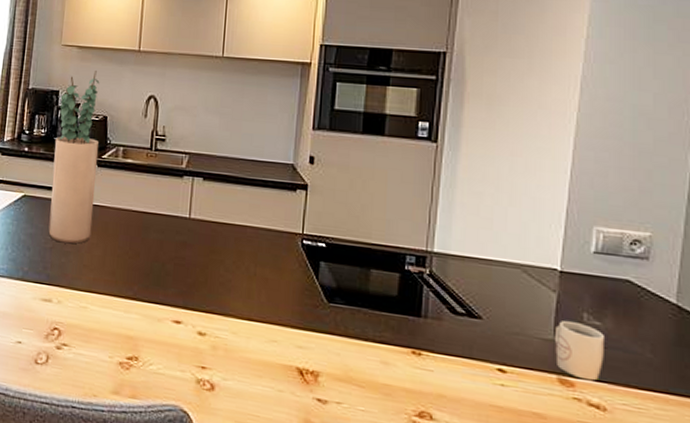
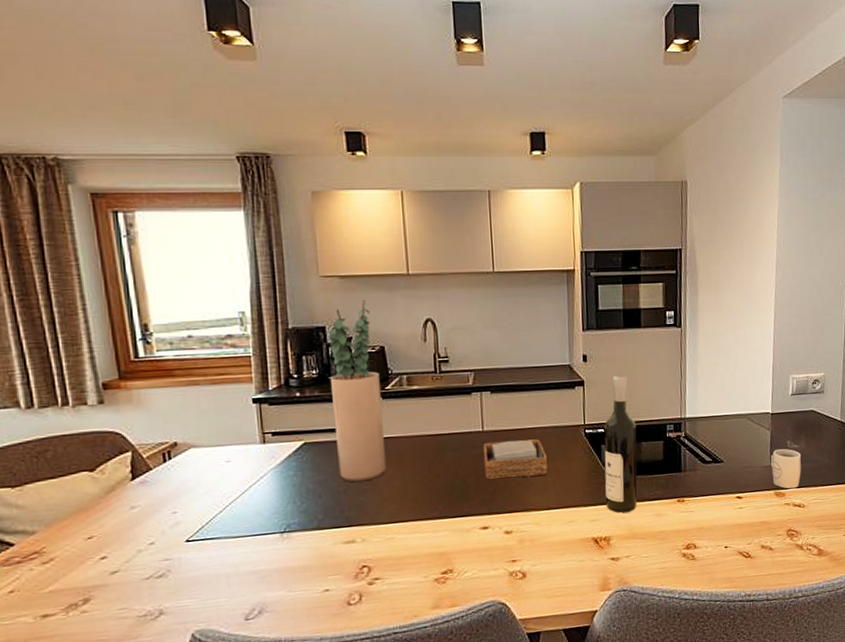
napkin holder: none [185,230,256,281] -> present [483,439,548,480]
bottle: none [317,184,367,349] -> present [604,374,637,513]

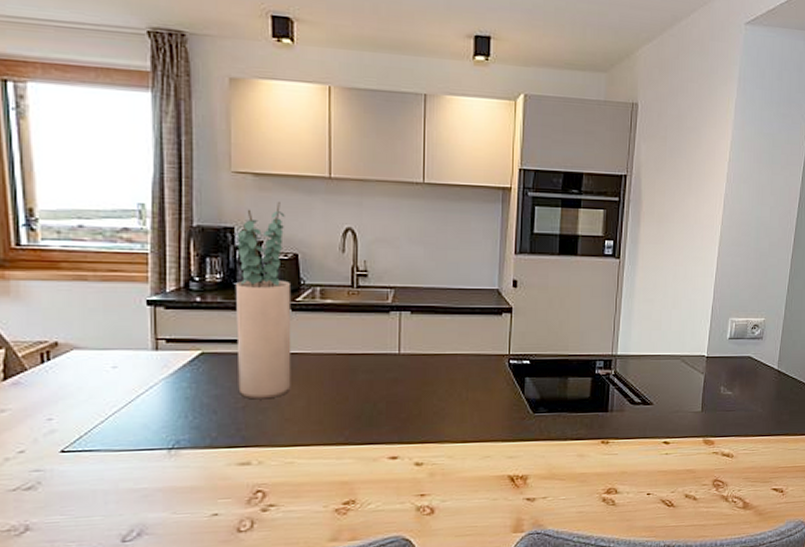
napkin holder: present [483,439,548,480] -> none [398,365,467,407]
bottle: present [604,374,637,513] -> none [525,303,564,451]
mug: present [770,448,802,489] -> none [701,394,734,438]

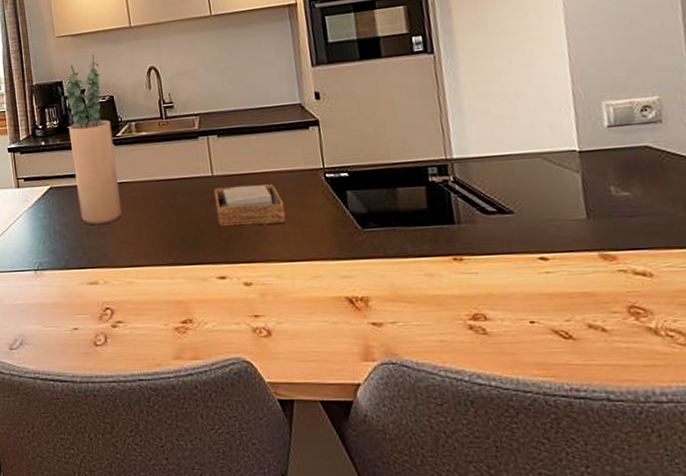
napkin holder: none [398,365,467,407] -> present [213,184,286,227]

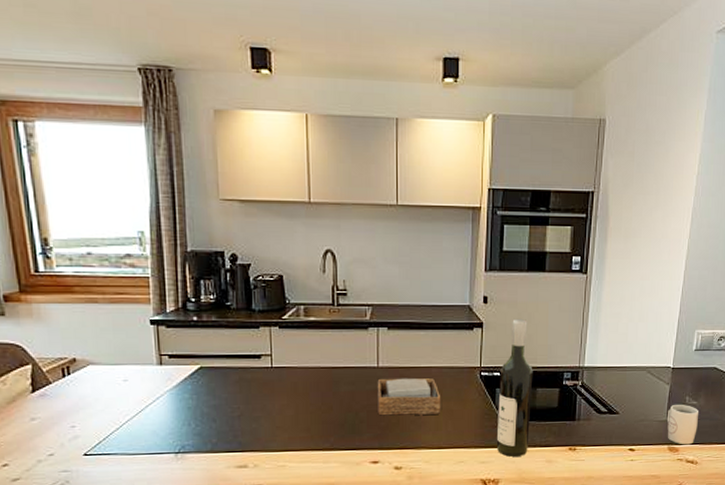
vase: present [66,55,122,226] -> none [227,227,281,409]
bottle: none [348,111,399,270] -> present [496,318,533,457]
mug: none [586,196,641,251] -> present [666,404,699,445]

